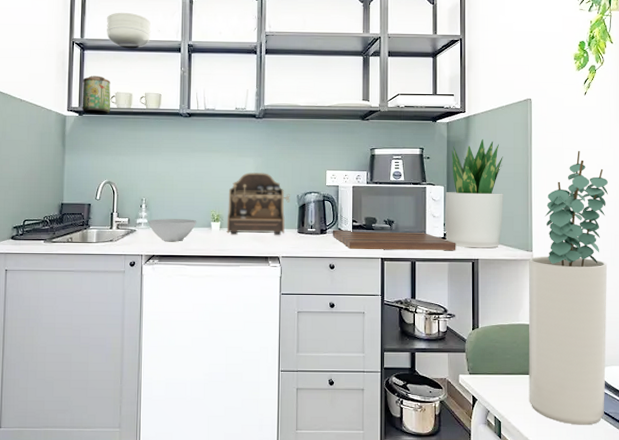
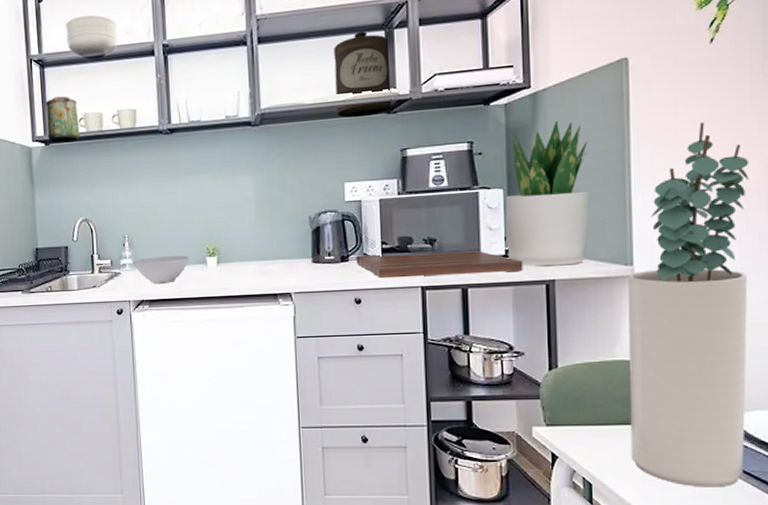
spice rack: present [226,173,290,236] -> none [224,192,301,271]
canister: none [324,55,366,121] -> present [334,31,392,118]

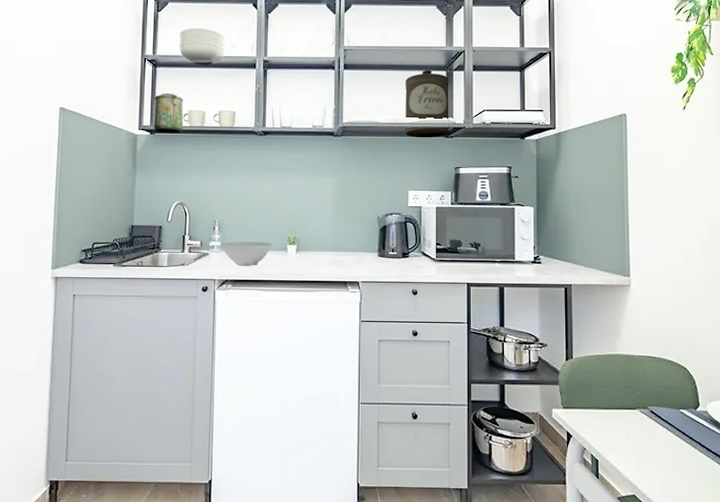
cutting board: present [356,249,523,279] -> none [415,253,548,276]
planter: present [505,120,589,267] -> none [535,156,598,273]
vase: present [628,122,750,488] -> none [626,168,712,465]

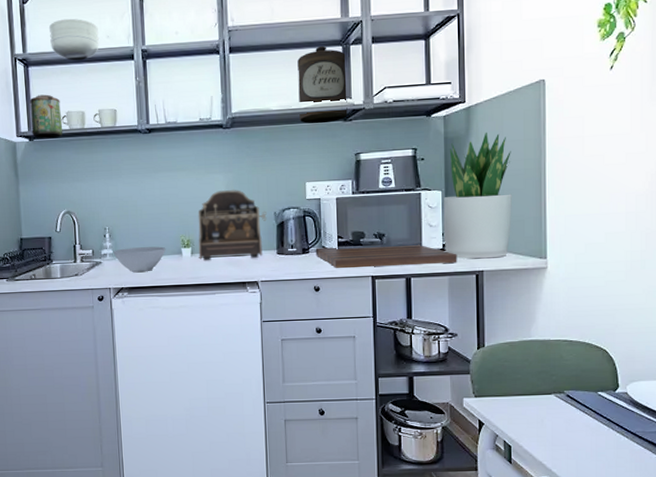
spice rack: none [303,193,370,260] -> present [198,190,267,261]
cutting board: none [415,253,548,276] -> present [315,243,457,269]
planter: none [535,156,598,273] -> present [443,132,512,259]

